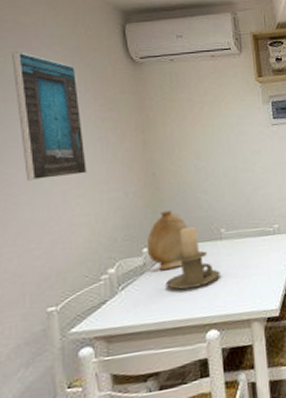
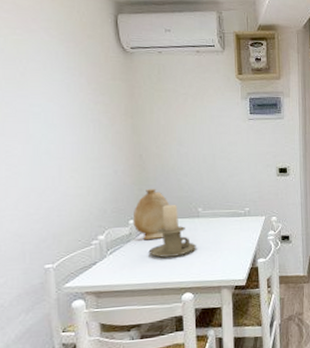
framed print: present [12,52,87,181] -> none [12,33,80,154]

